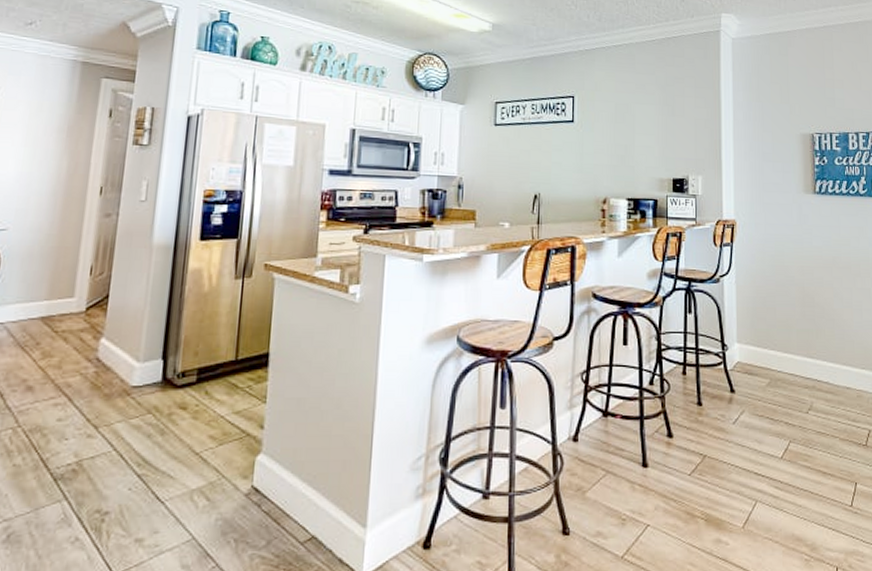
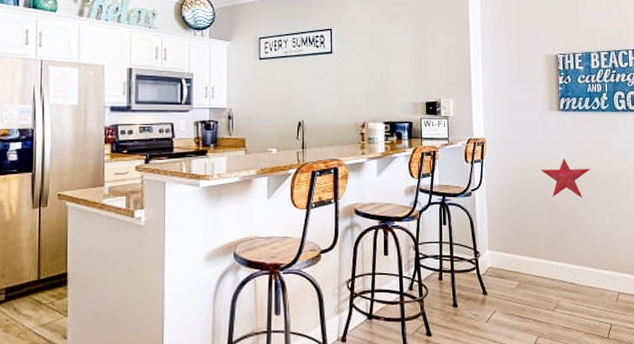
decorative star: none [794,244,847,290] -> present [540,157,590,199]

